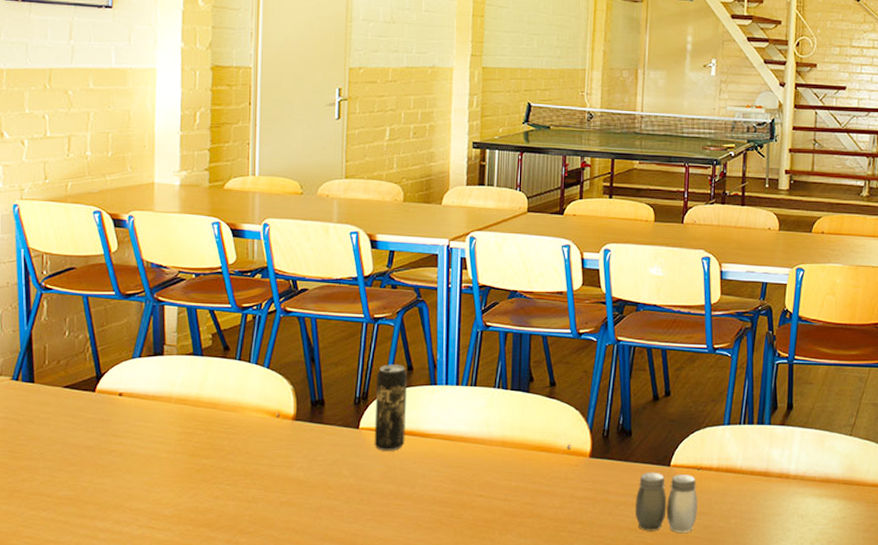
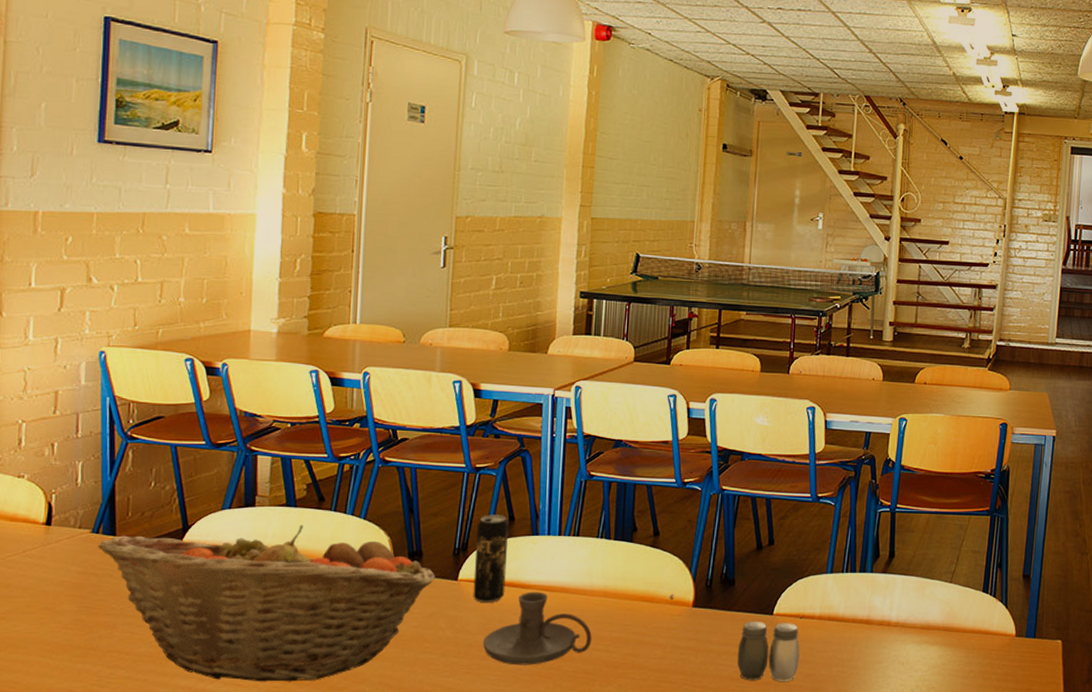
fruit basket: none [17,373,337,526] -> present [97,525,435,682]
candle holder: none [385,440,491,513] -> present [483,592,592,665]

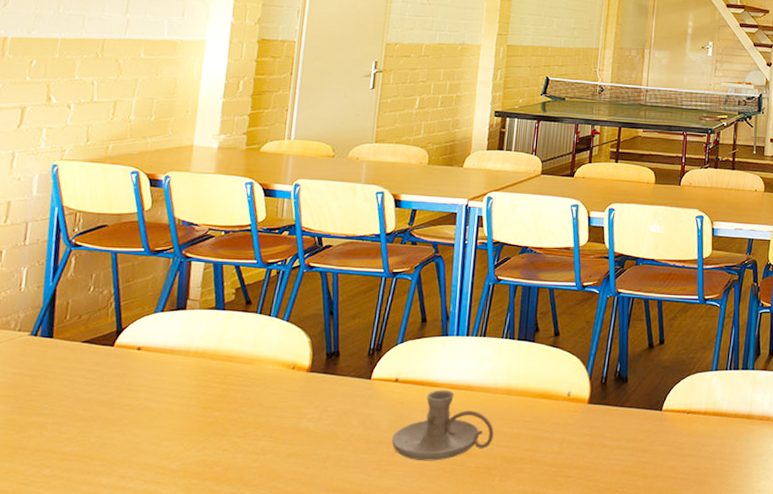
fruit basket: present [97,525,435,682] -> none [34,327,350,480]
beverage can: present [473,514,509,602] -> none [384,316,422,400]
salt and pepper shaker: present [737,621,800,681] -> none [628,416,687,475]

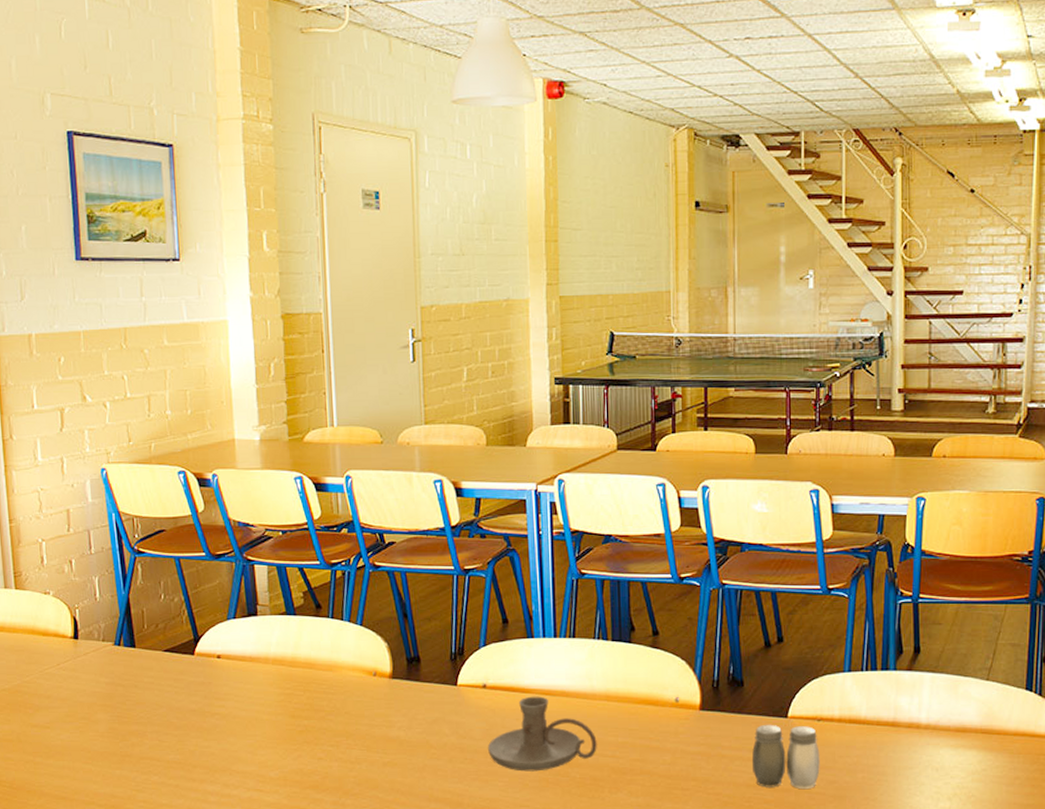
salt and pepper shaker: none [628,416,687,475] -> present [751,724,820,789]

